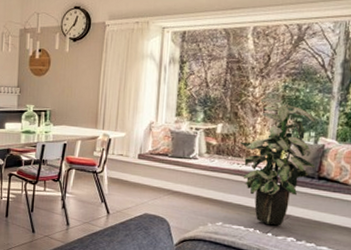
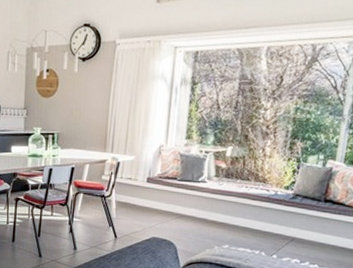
indoor plant: present [239,97,316,226] -> none [248,120,326,248]

